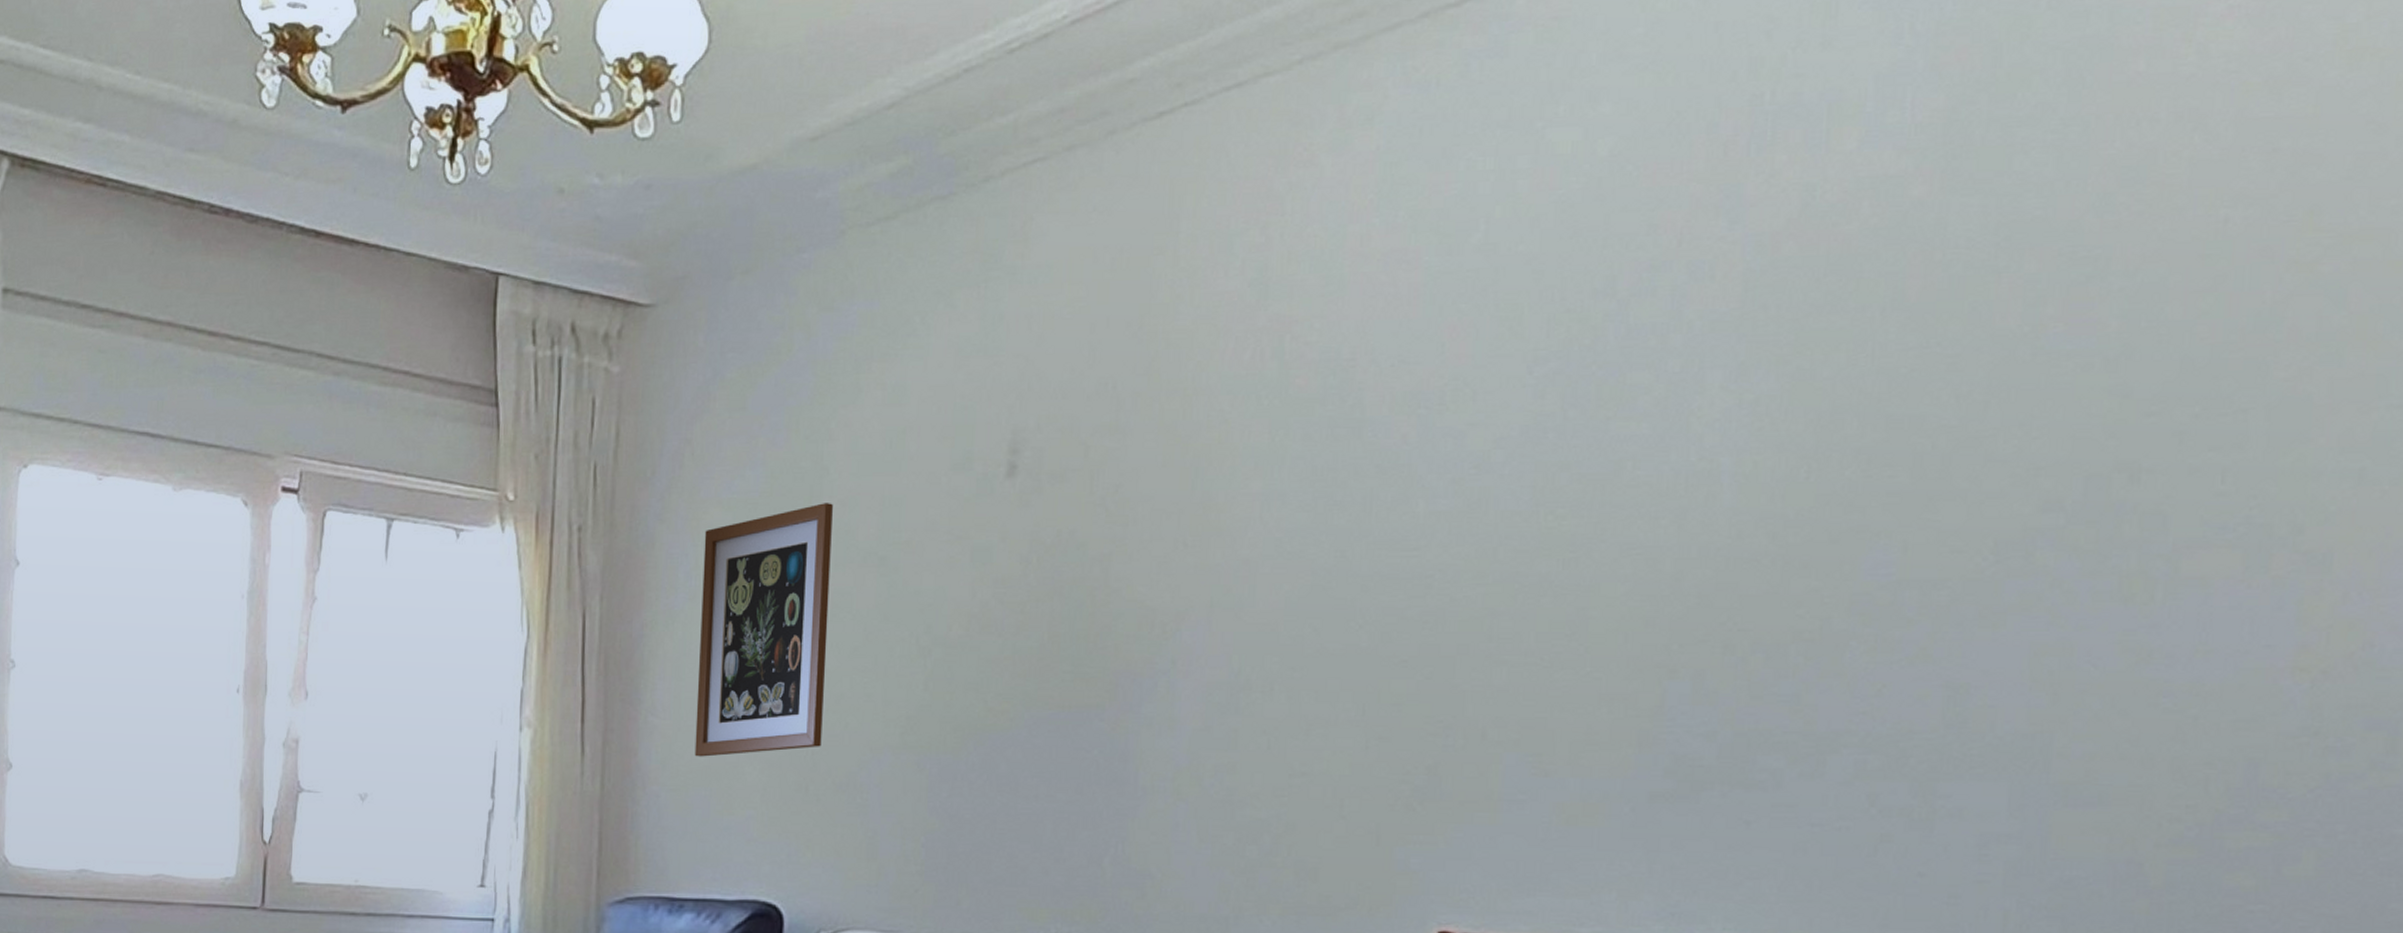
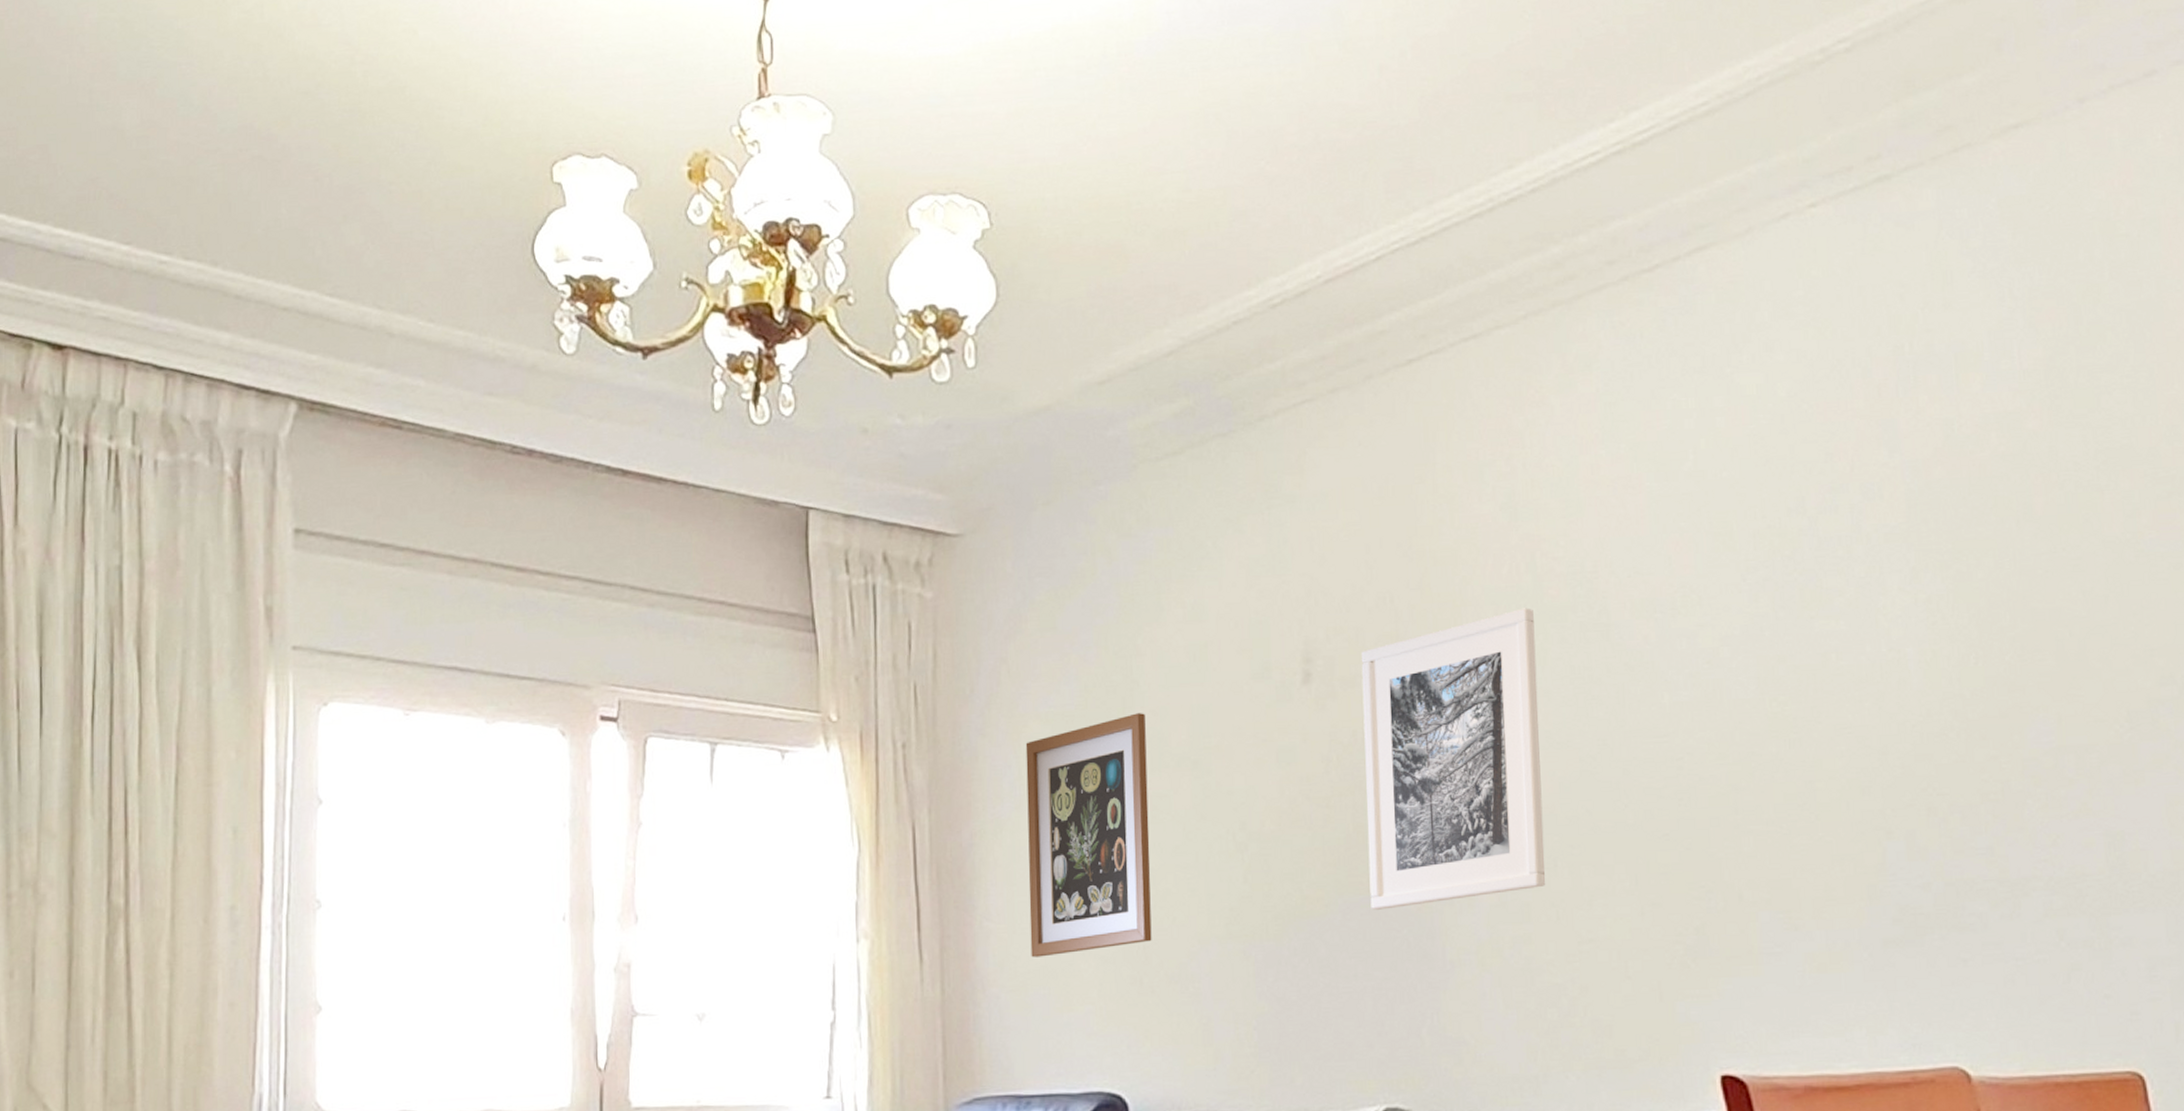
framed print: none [1060,399,1276,727] -> present [1361,608,1546,910]

